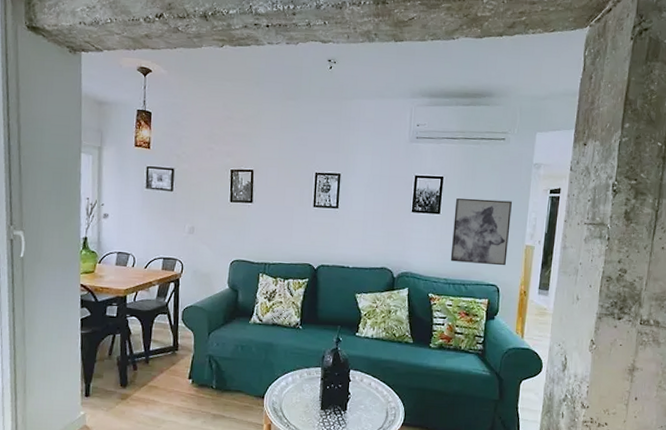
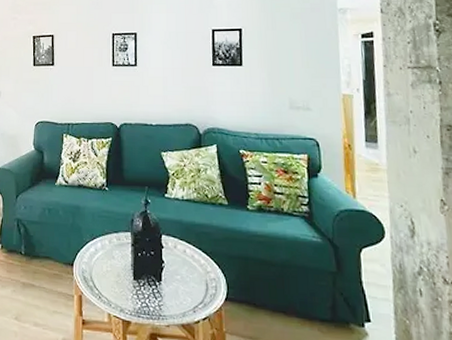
wall art: present [450,198,512,266] -> none [257,48,323,118]

